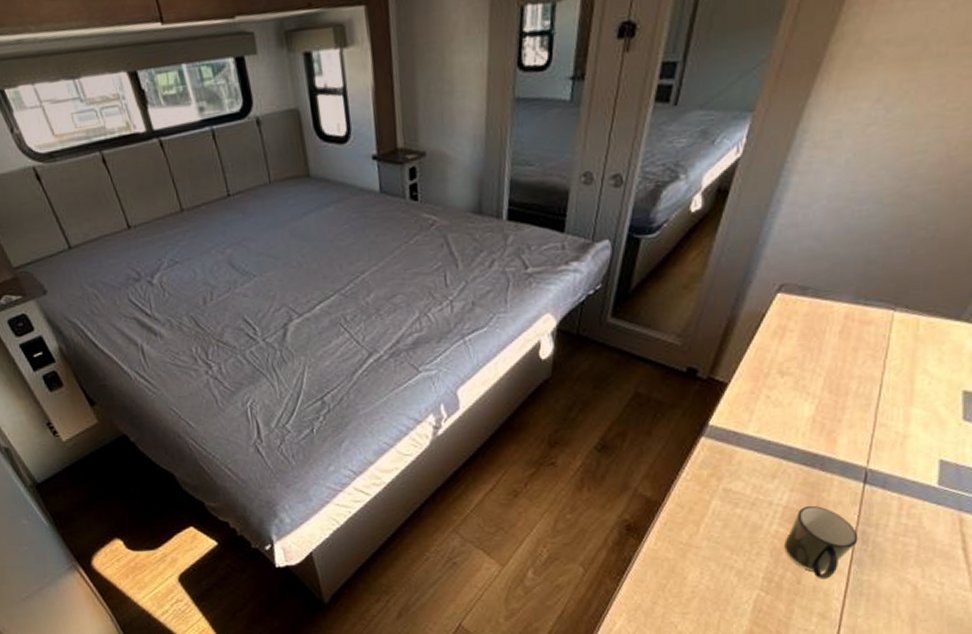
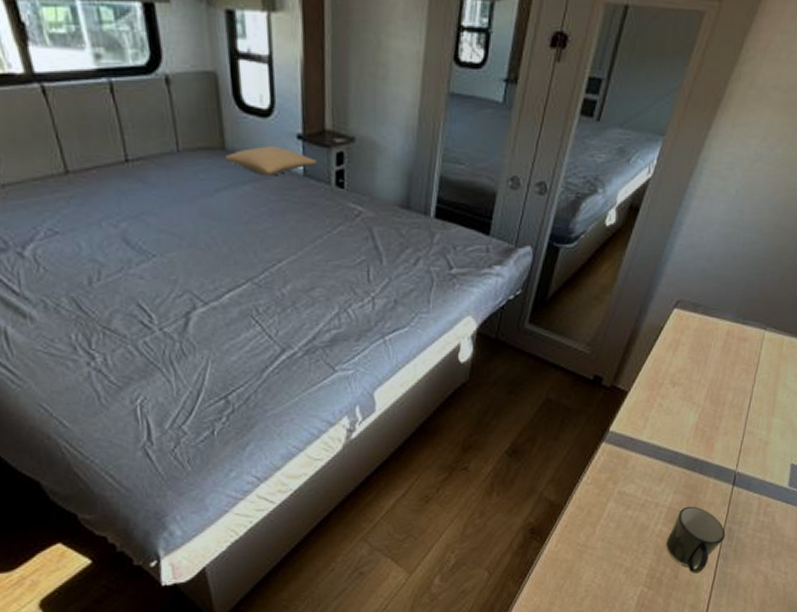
pillow: none [309,168,391,197] -> present [224,146,317,176]

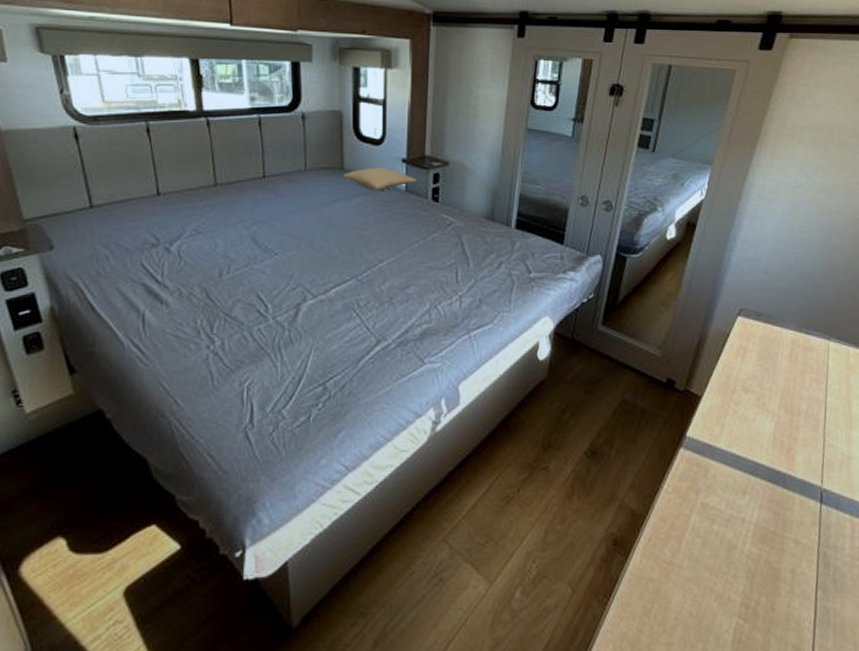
mug: present [666,506,726,574] -> none [757,524,821,606]

